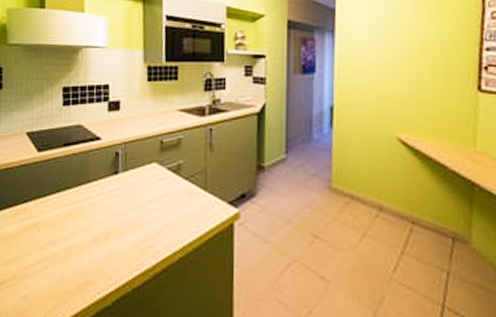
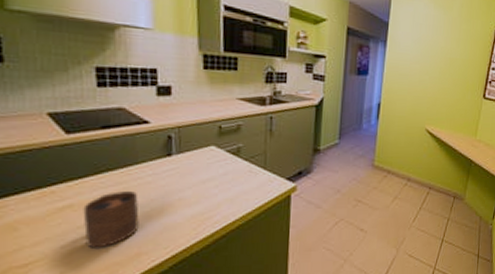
cup: none [44,211,89,272] -> present [83,191,139,248]

